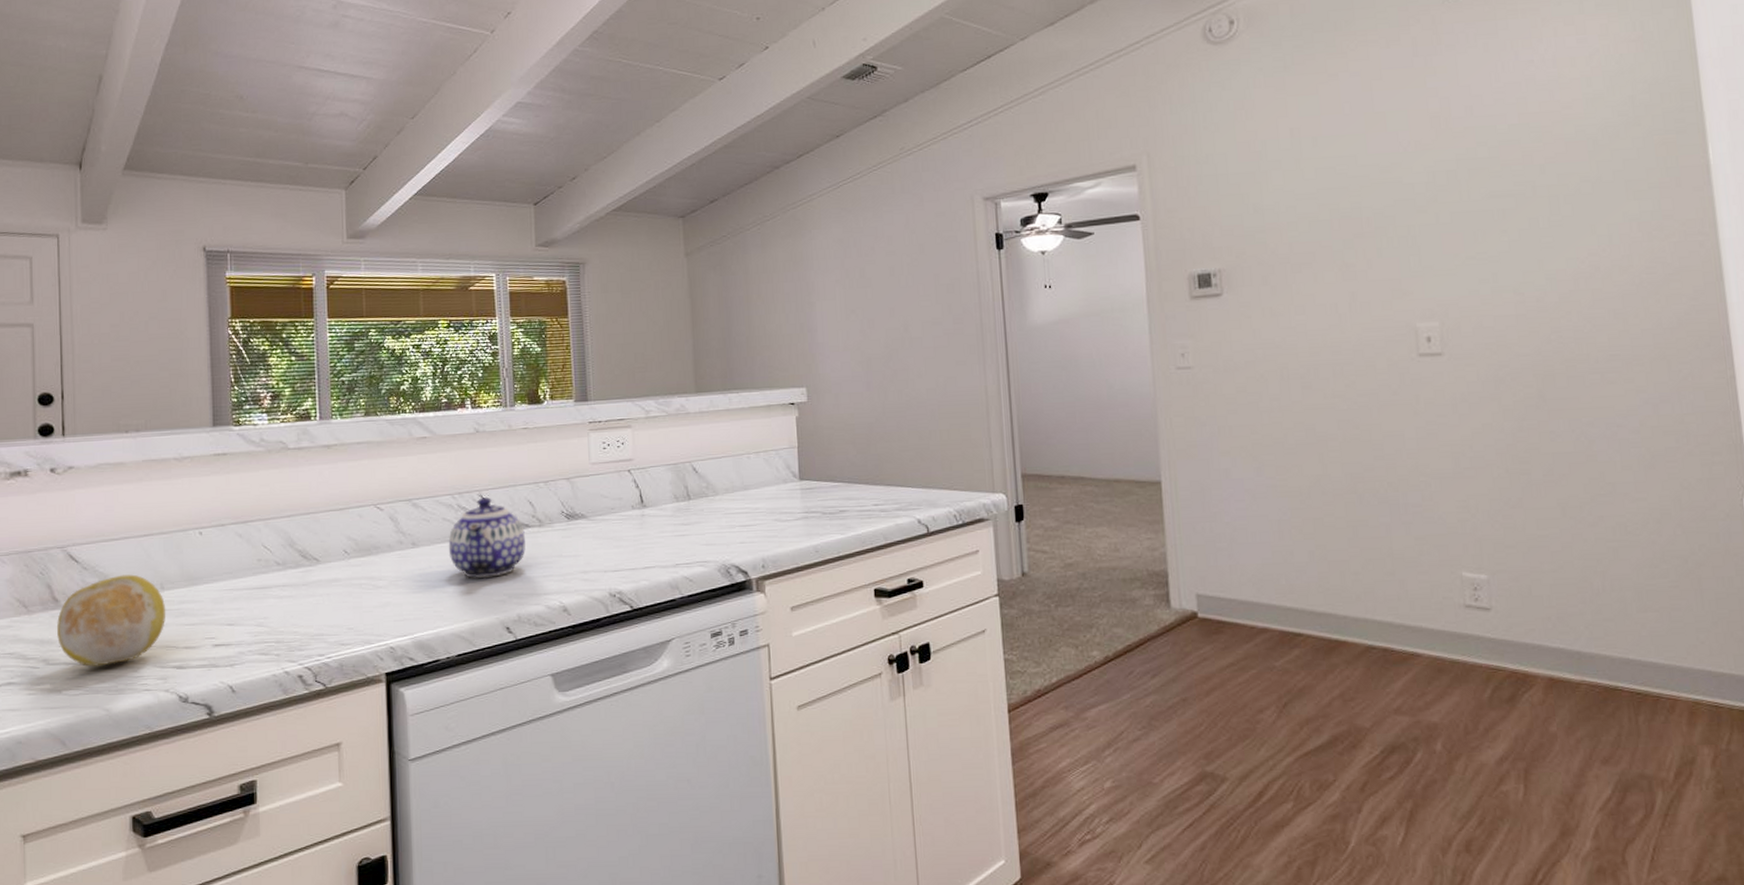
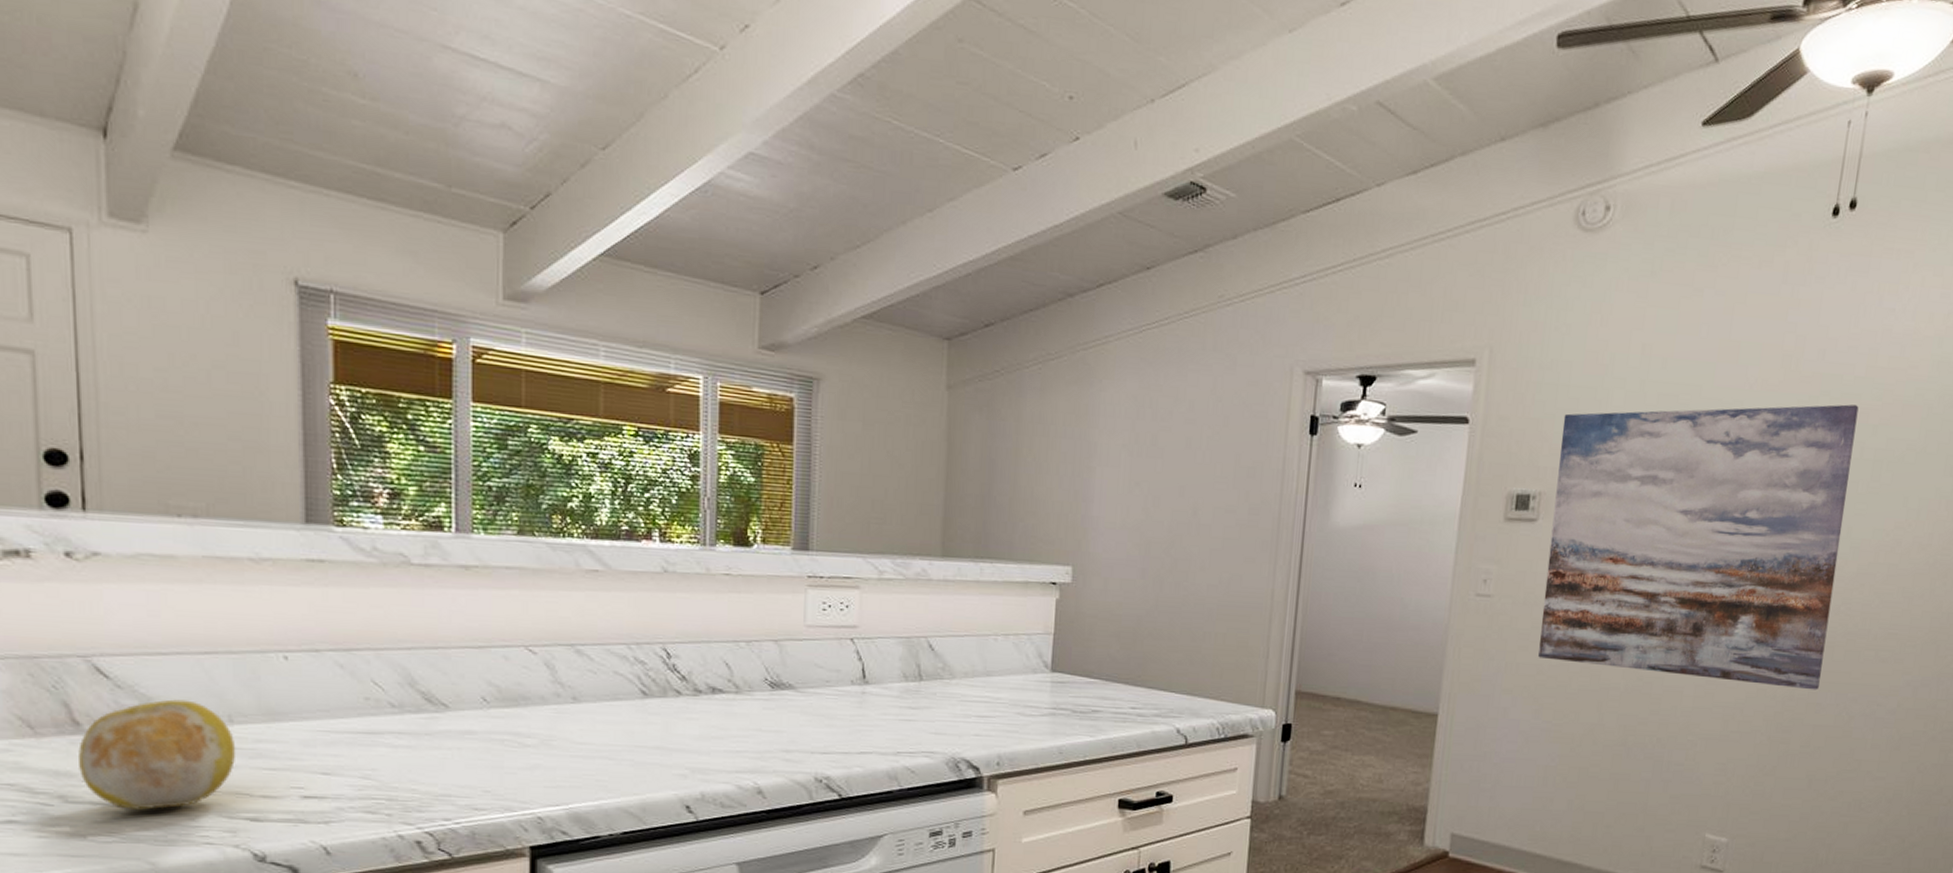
teapot: present [448,497,525,579] -> none [619,652,717,748]
wall art: none [1228,150,1548,420] -> present [1538,404,1859,690]

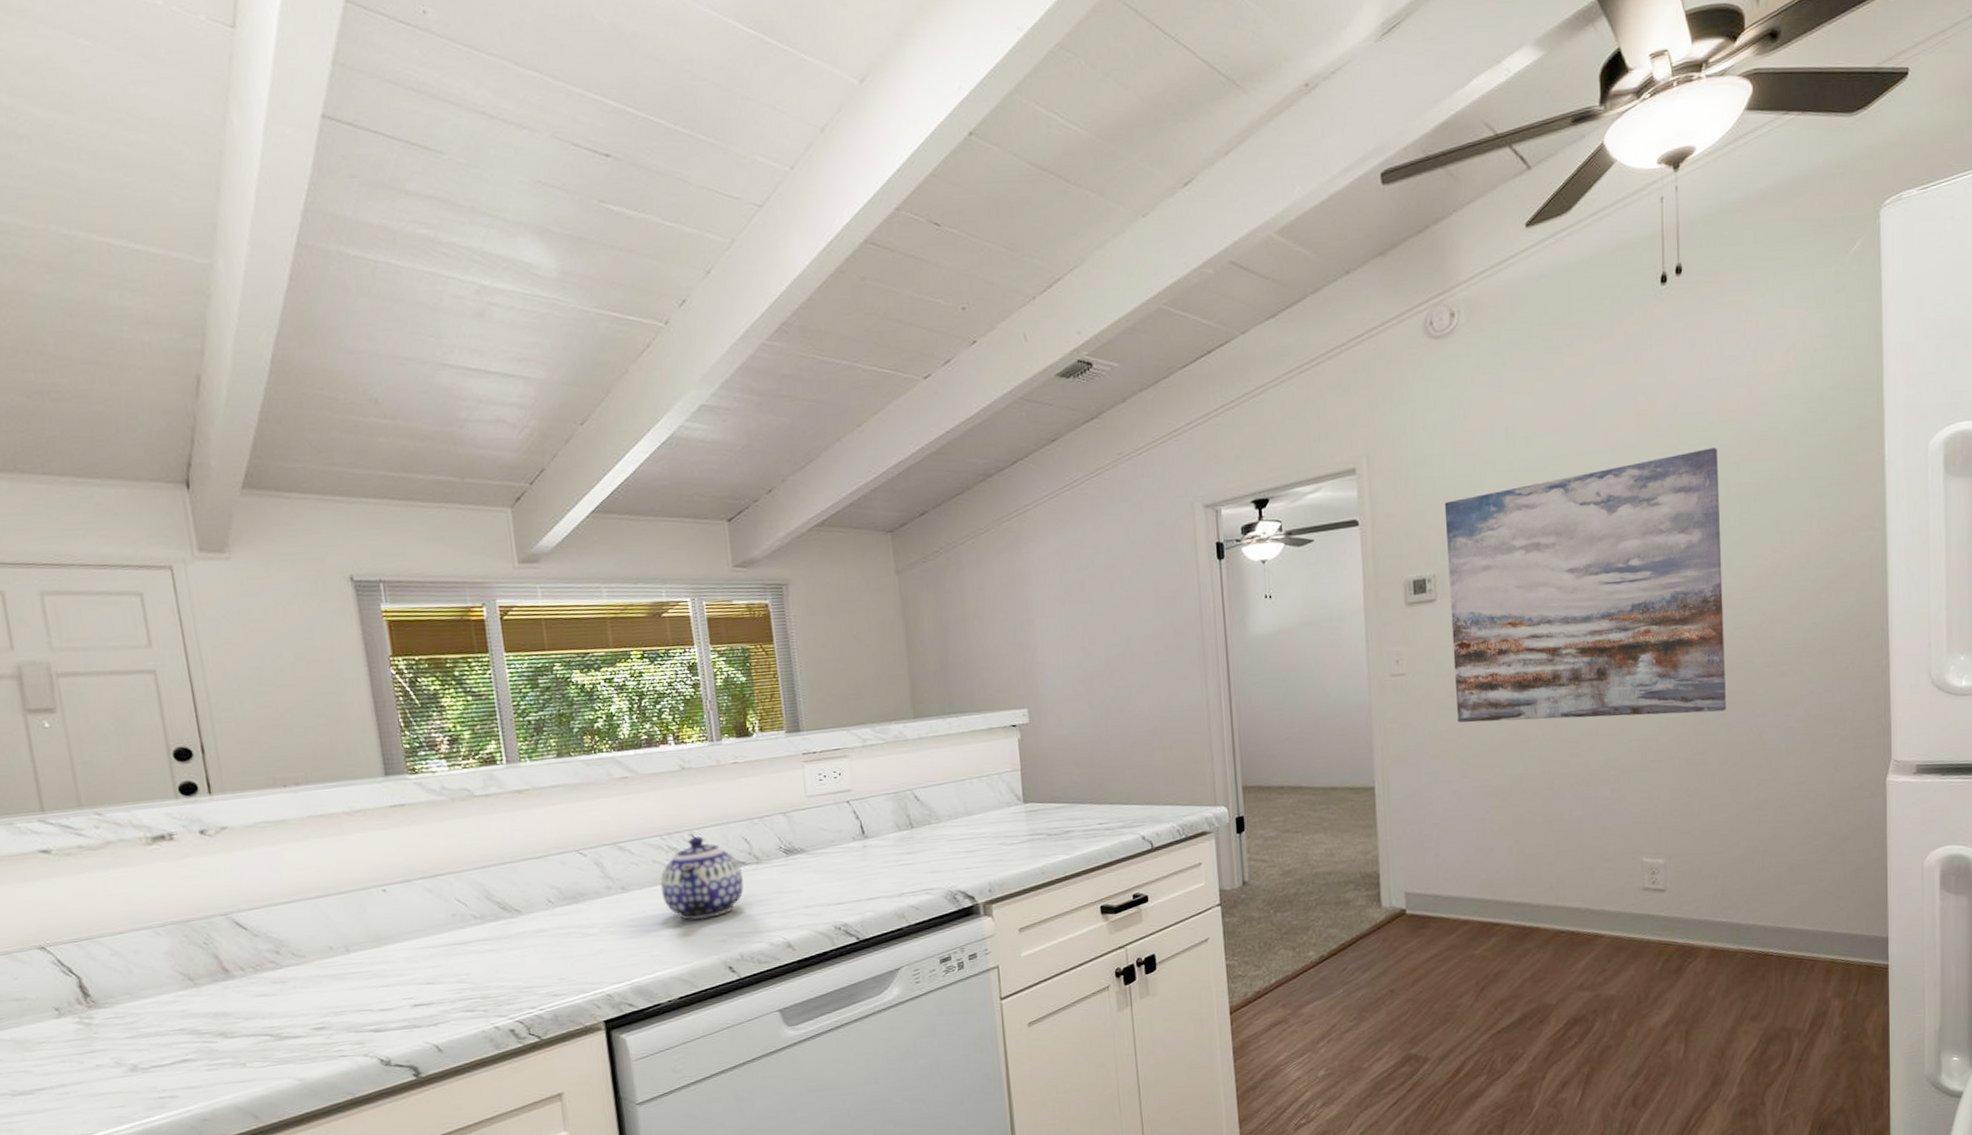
fruit: present [77,699,236,810] -> none [230,938,356,1037]
teapot: none [619,652,717,748] -> present [660,836,744,920]

